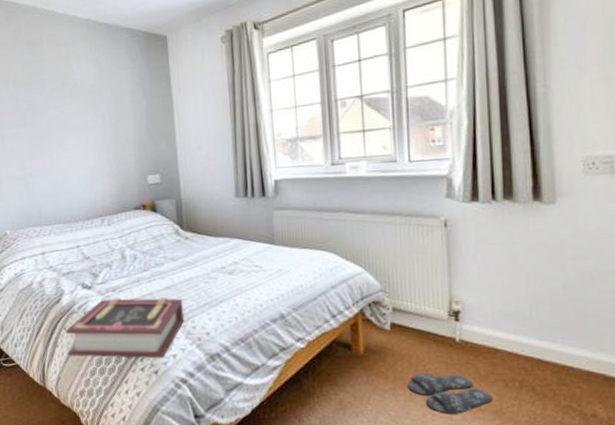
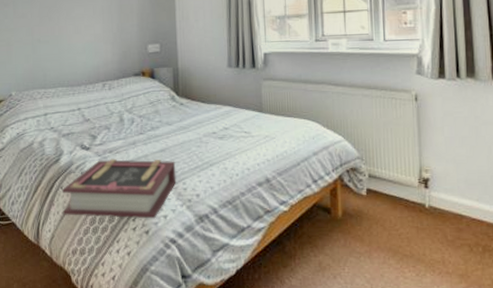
slippers: present [407,373,493,414] -> none [382,237,459,277]

